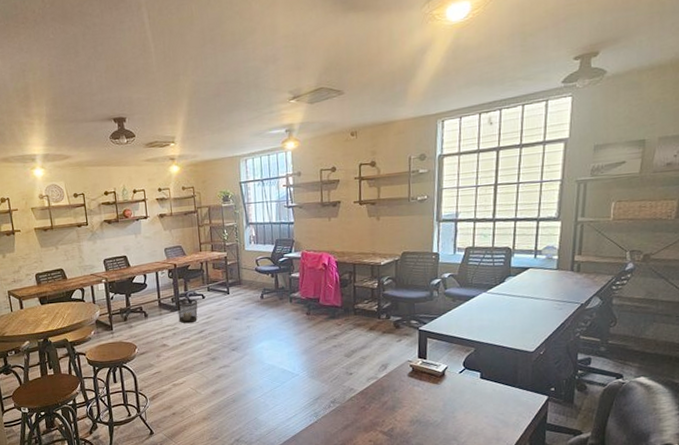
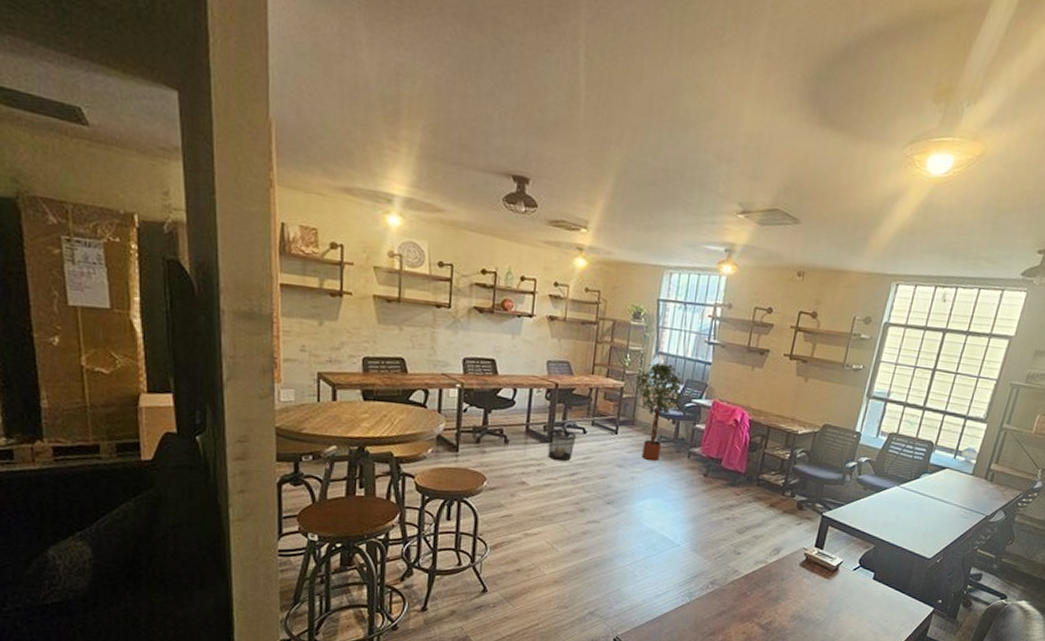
potted tree: none [234,230,277,311] -> present [635,362,685,461]

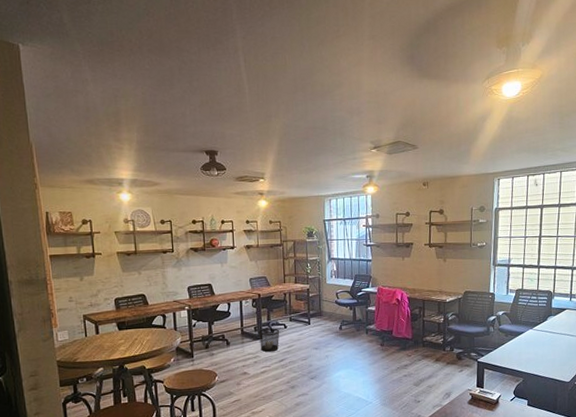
potted tree: present [635,362,685,461] -> none [317,265,356,341]

